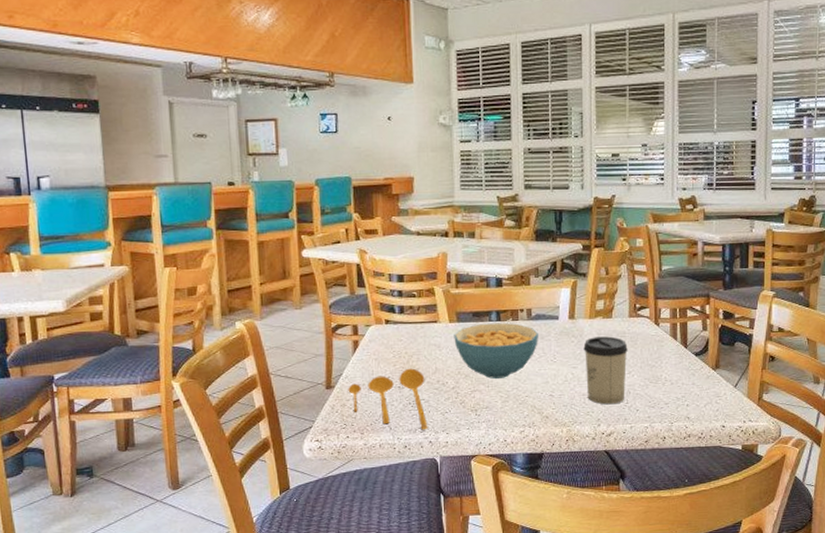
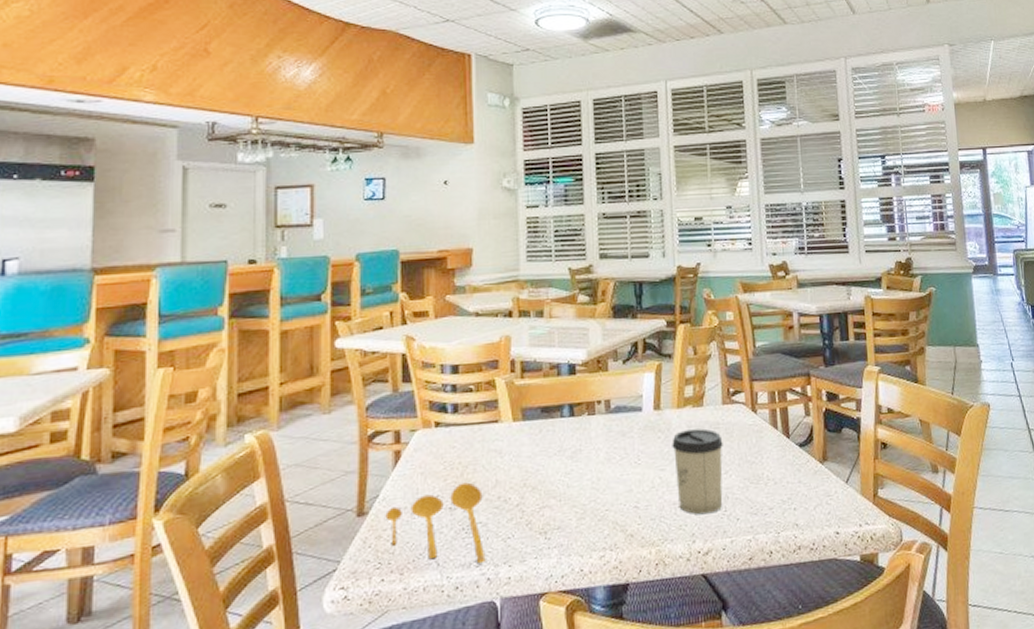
cereal bowl: present [454,322,538,379] -> none [518,418,619,490]

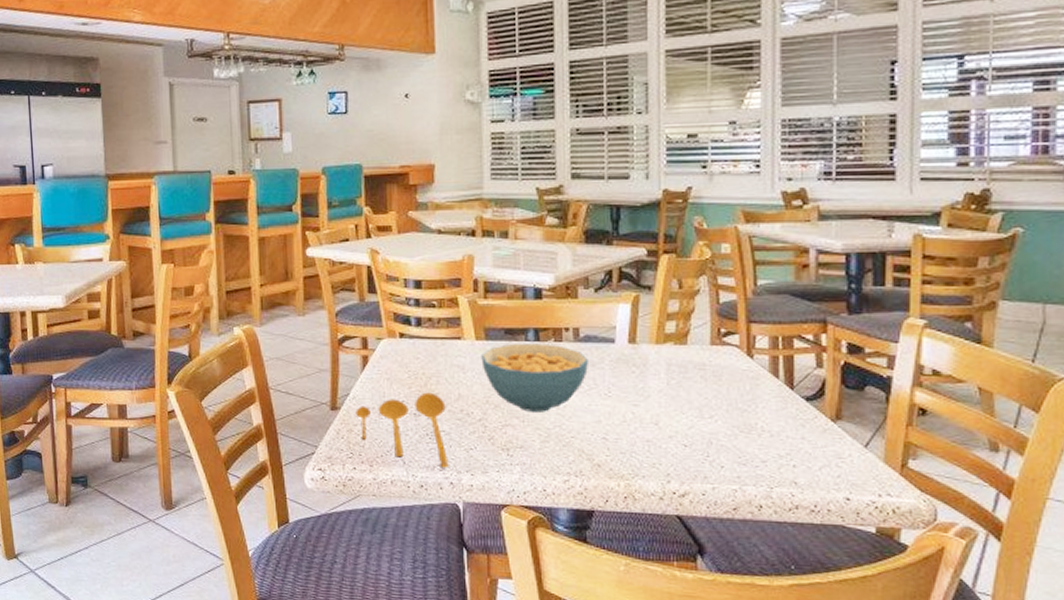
cereal bowl: none [518,418,619,490] -> present [481,343,588,412]
cup: present [672,428,723,515] -> none [648,368,709,457]

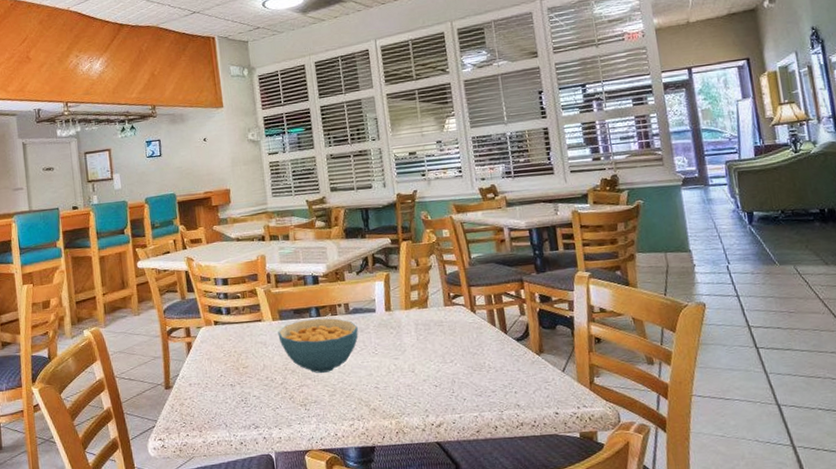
spoon: present [355,392,449,469] -> none [185,366,261,427]

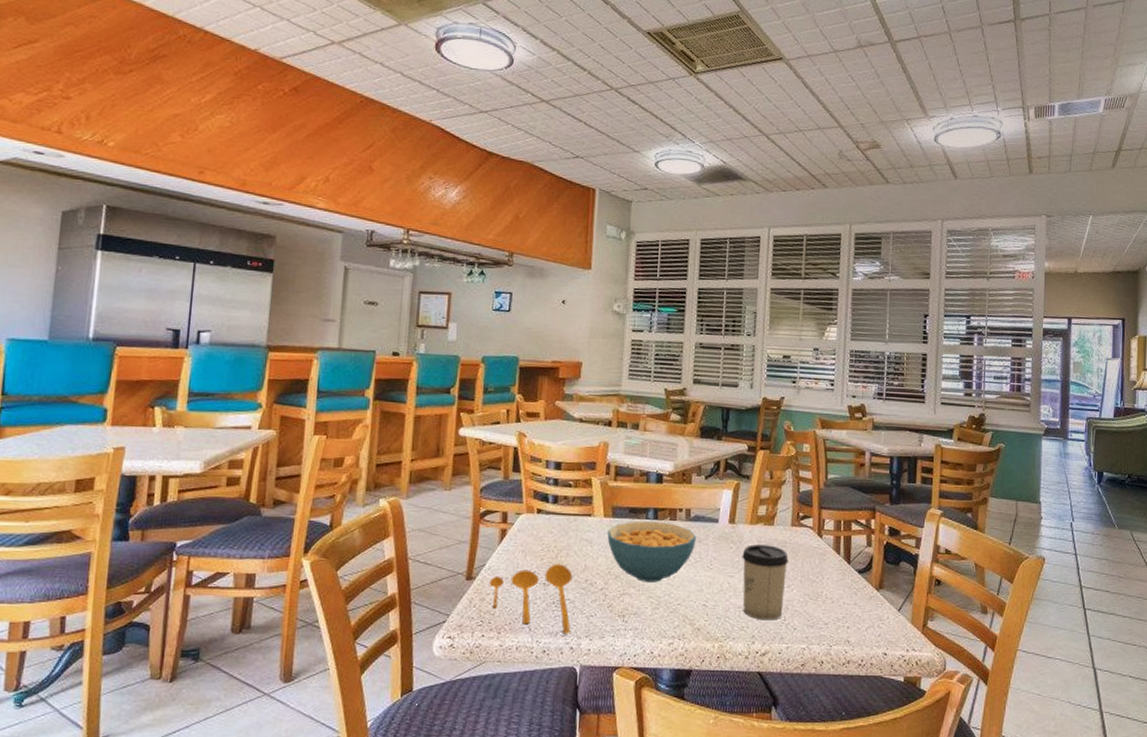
spoon: none [185,366,261,427] -> present [489,564,573,634]
cup: none [402,326,450,395] -> present [742,544,789,621]

